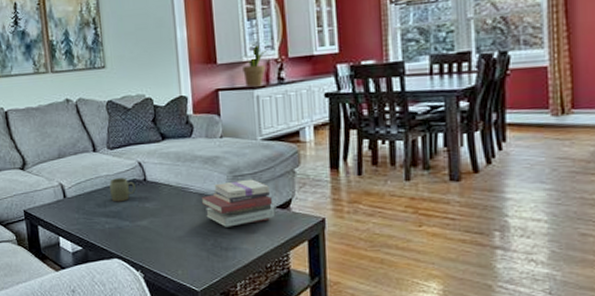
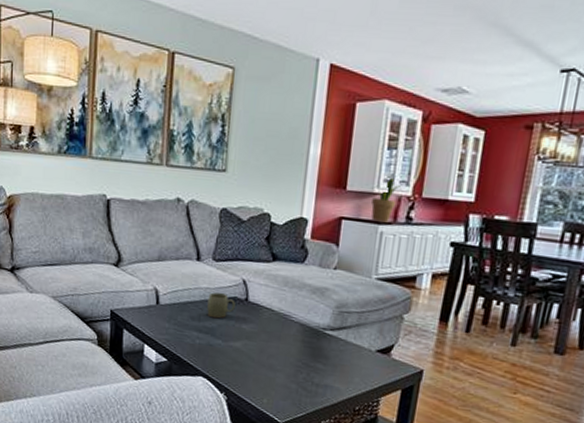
books: present [201,179,274,227] -> none [301,316,374,364]

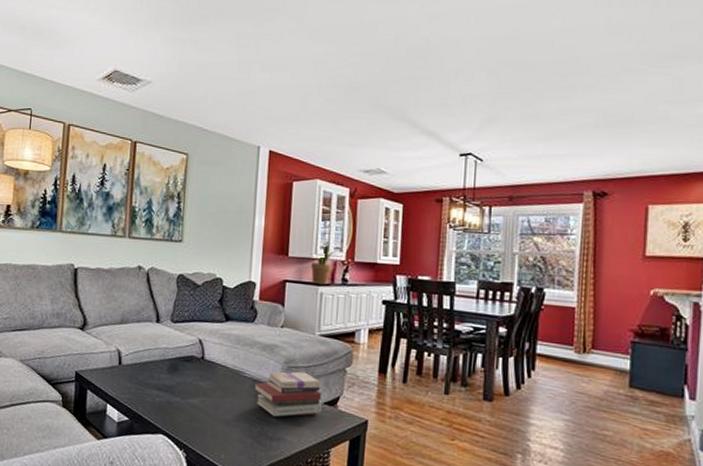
mug: present [207,292,235,319] -> none [166,352,193,377]
books: none [301,316,374,364] -> present [254,371,322,417]

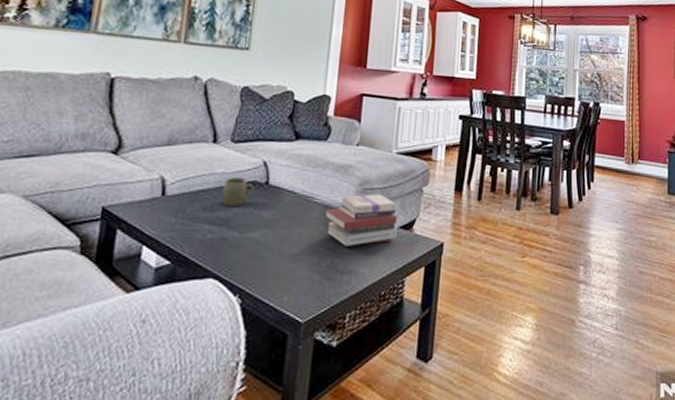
mug: none [166,352,193,377] -> present [222,177,255,207]
potted plant: present [311,244,336,284] -> none [389,56,415,99]

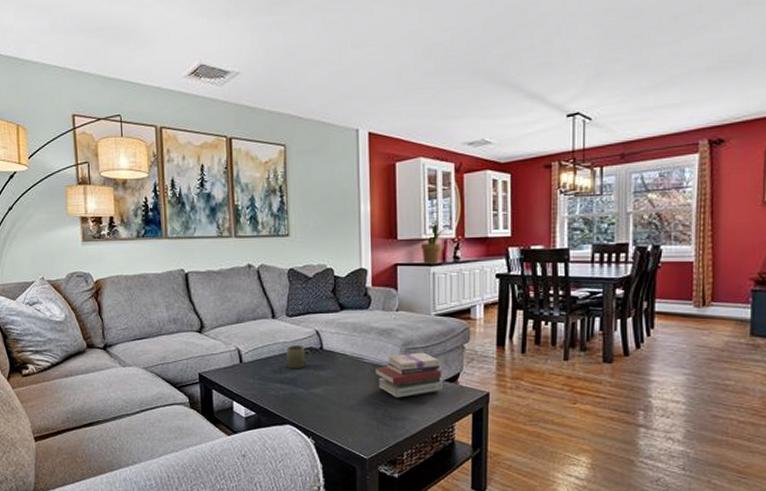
potted plant: none [389,56,415,99] -> present [421,223,446,264]

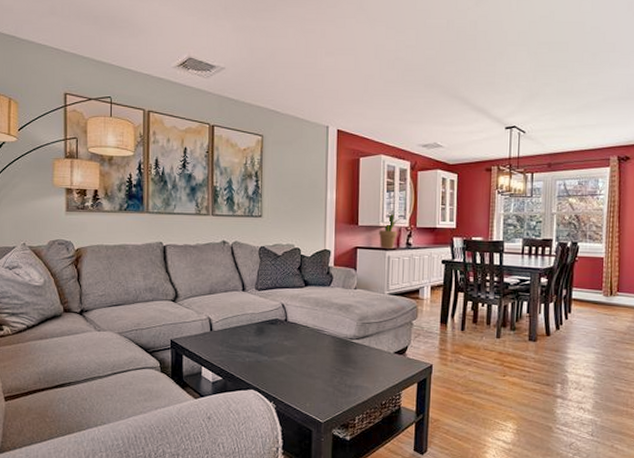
mug: present [286,346,312,369] -> none [254,317,277,339]
books: present [374,352,443,398] -> none [333,327,392,367]

